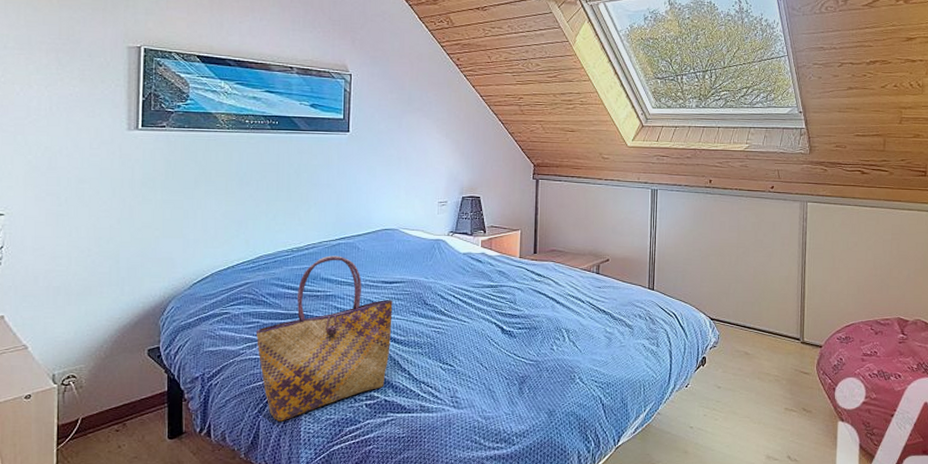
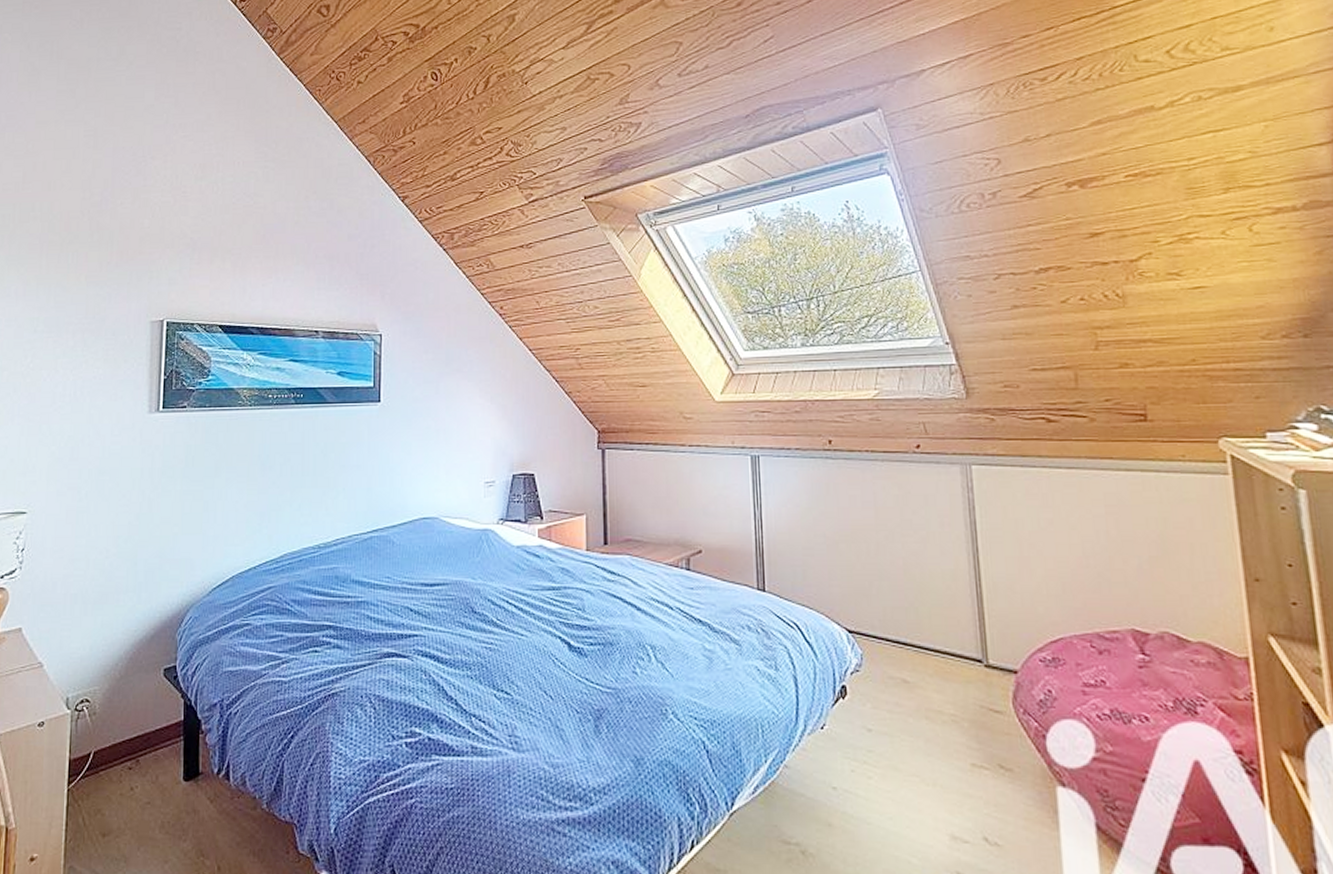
tote bag: present [255,255,393,422] -> none [279,552,435,763]

